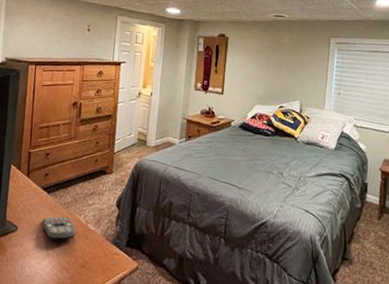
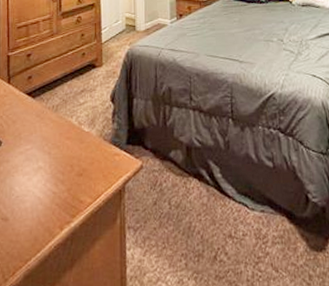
remote control: present [42,216,76,240] -> none [29,122,69,149]

